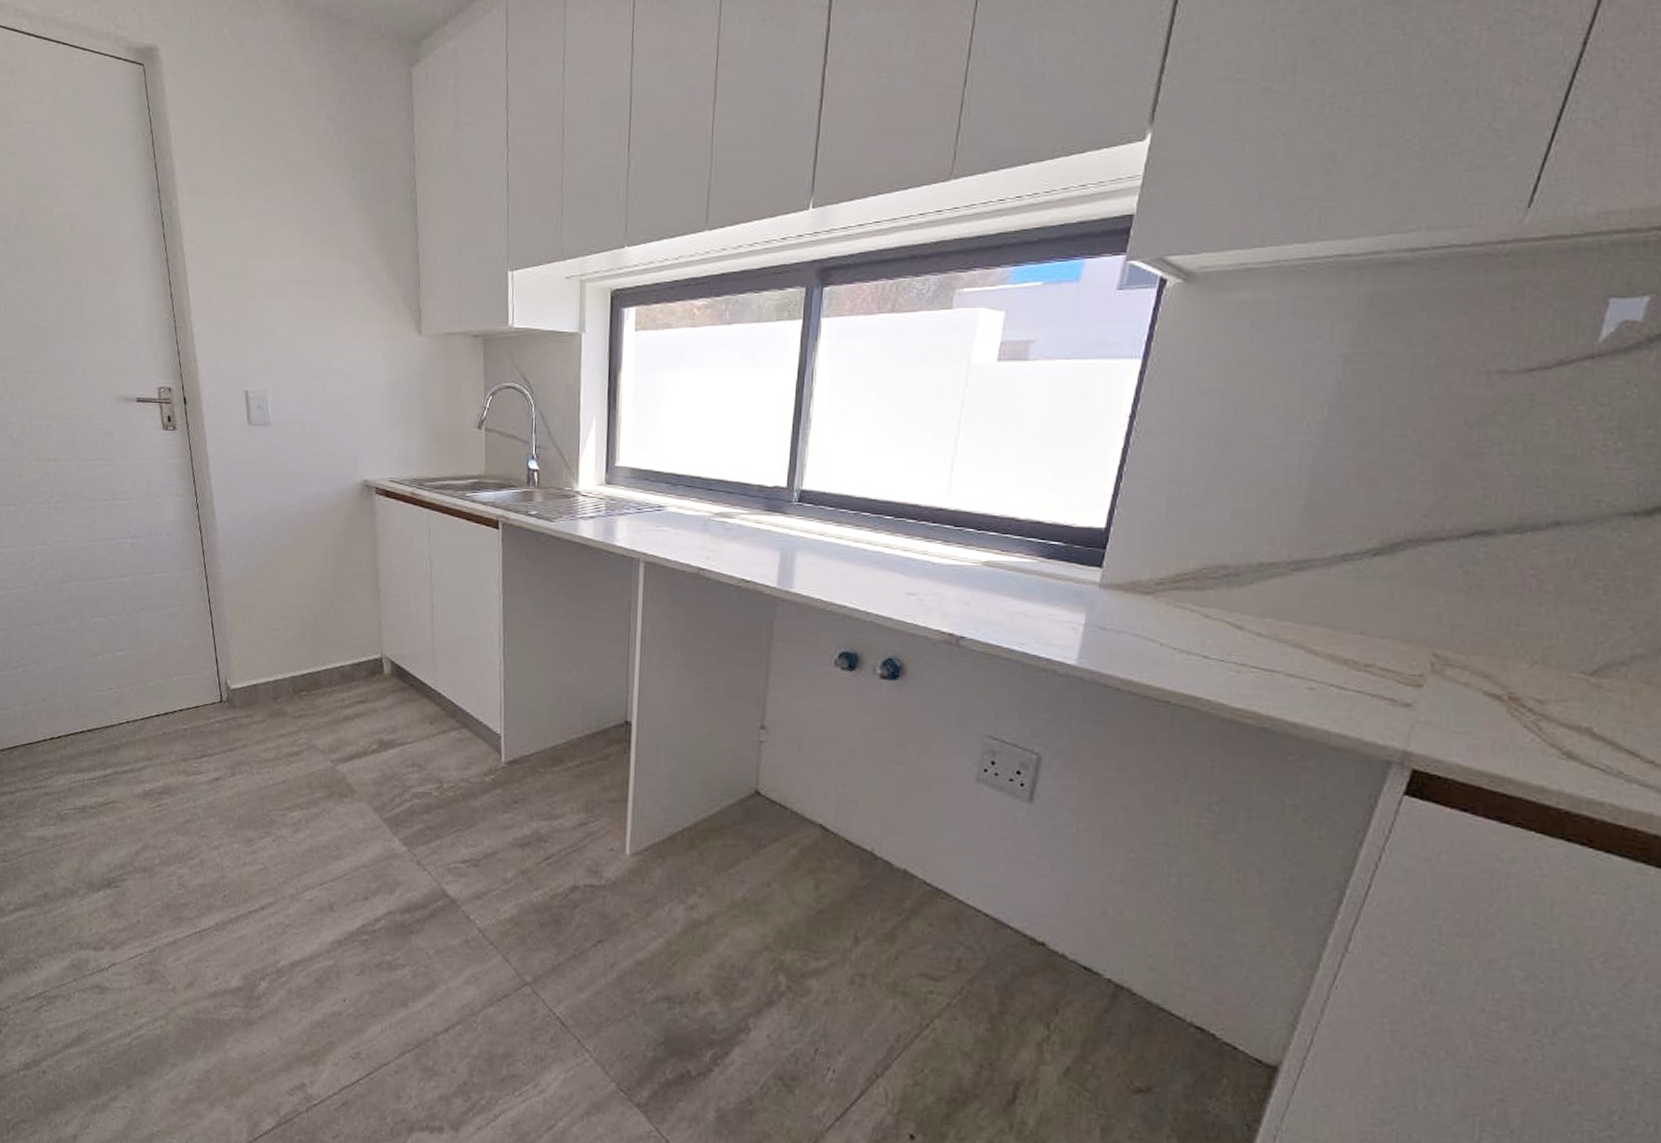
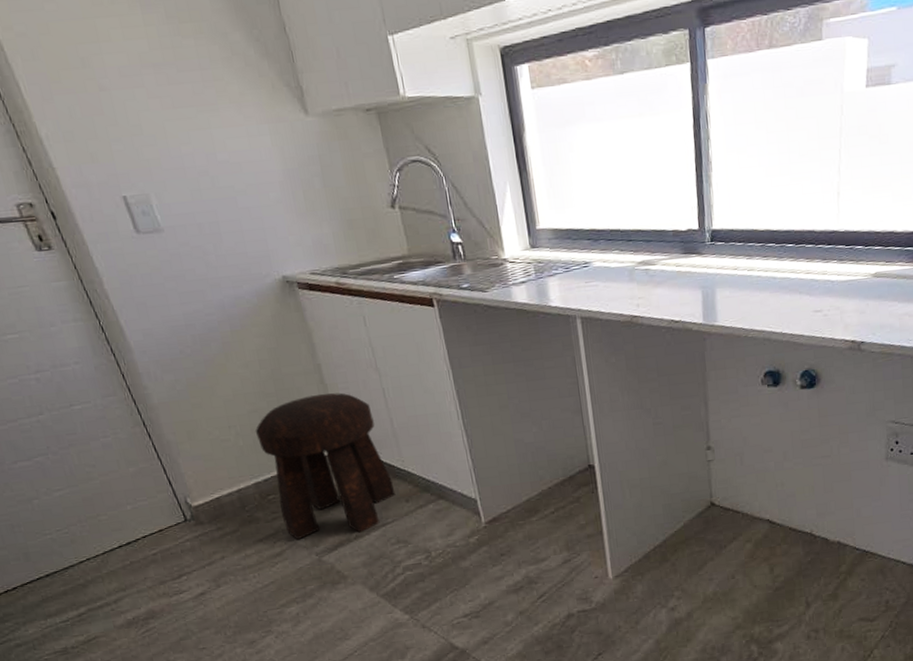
stool: none [304,598,422,748] -> present [255,392,396,540]

